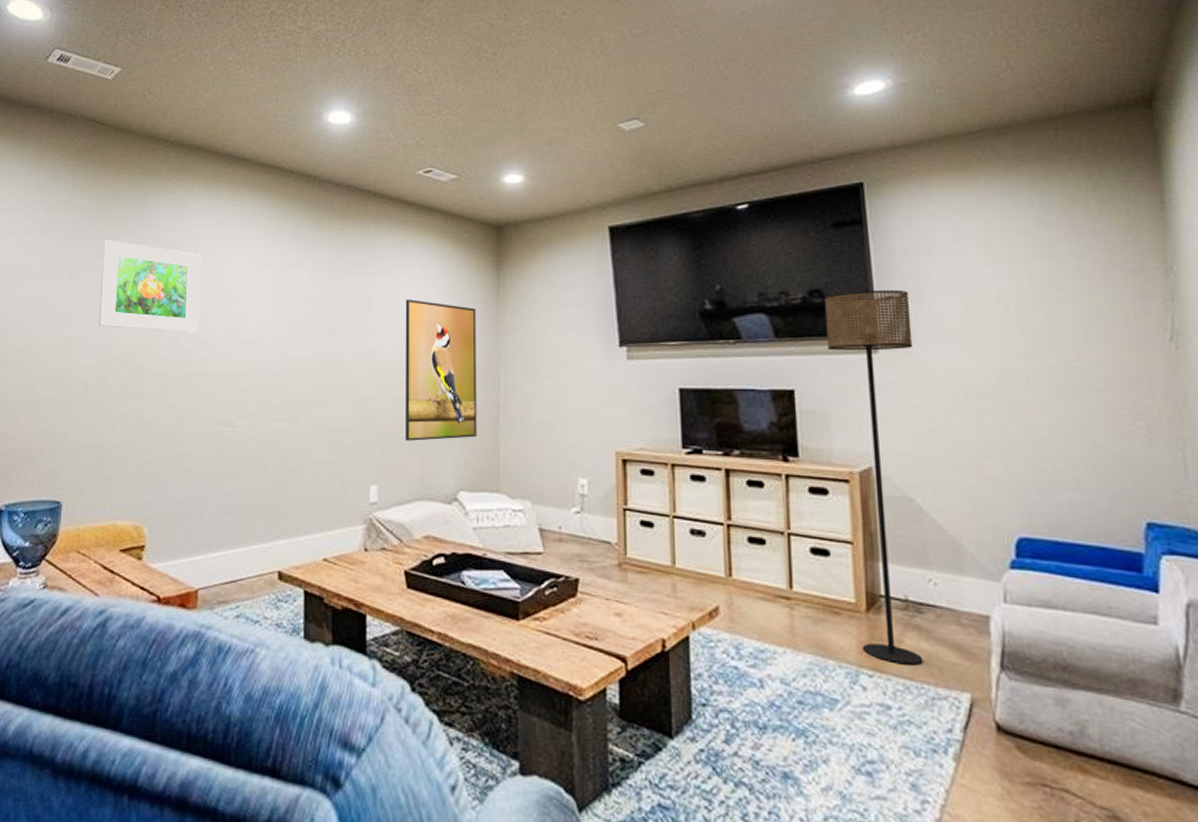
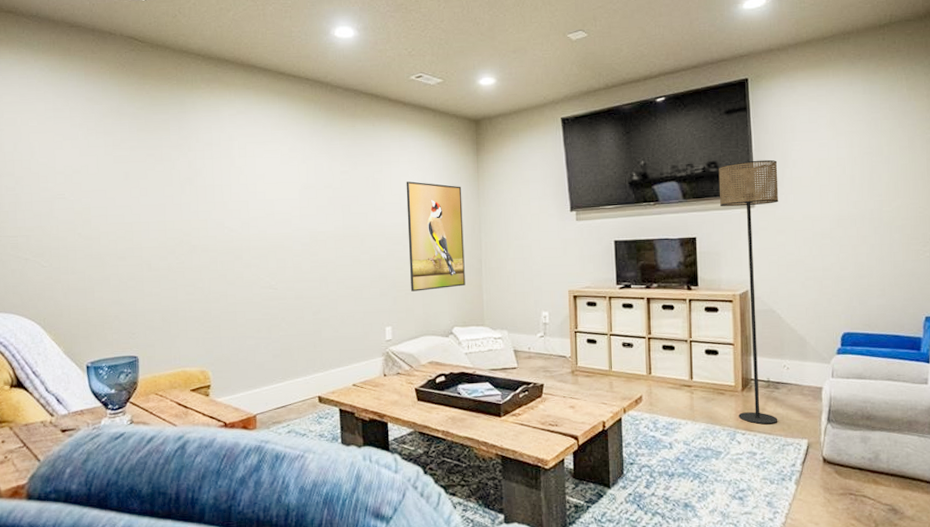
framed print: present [98,239,201,333] -> none [151,141,240,216]

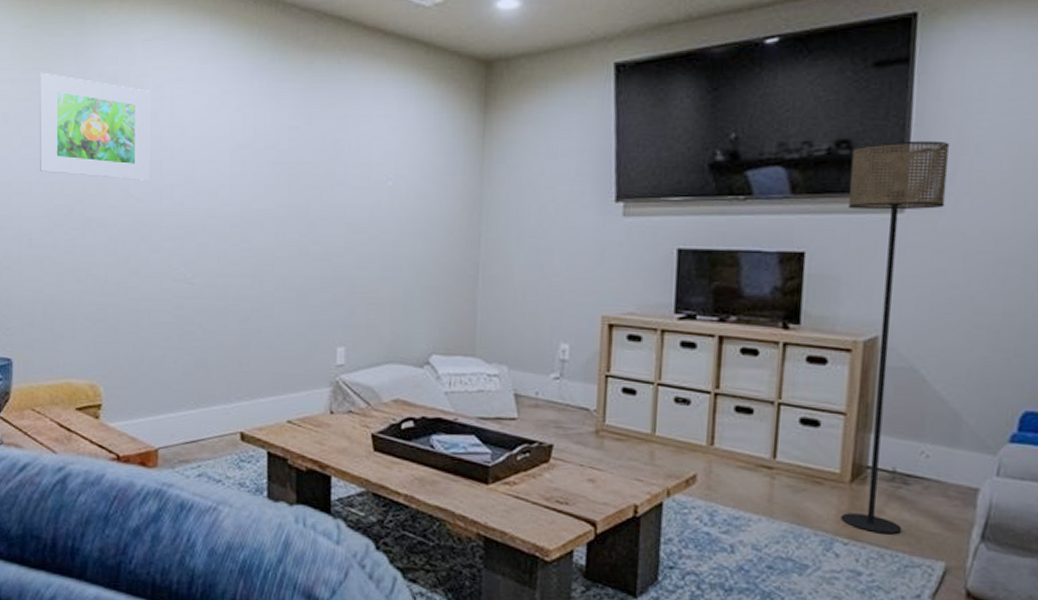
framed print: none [151,141,240,216] -> present [38,72,150,180]
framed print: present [406,181,465,292] -> none [376,146,458,302]

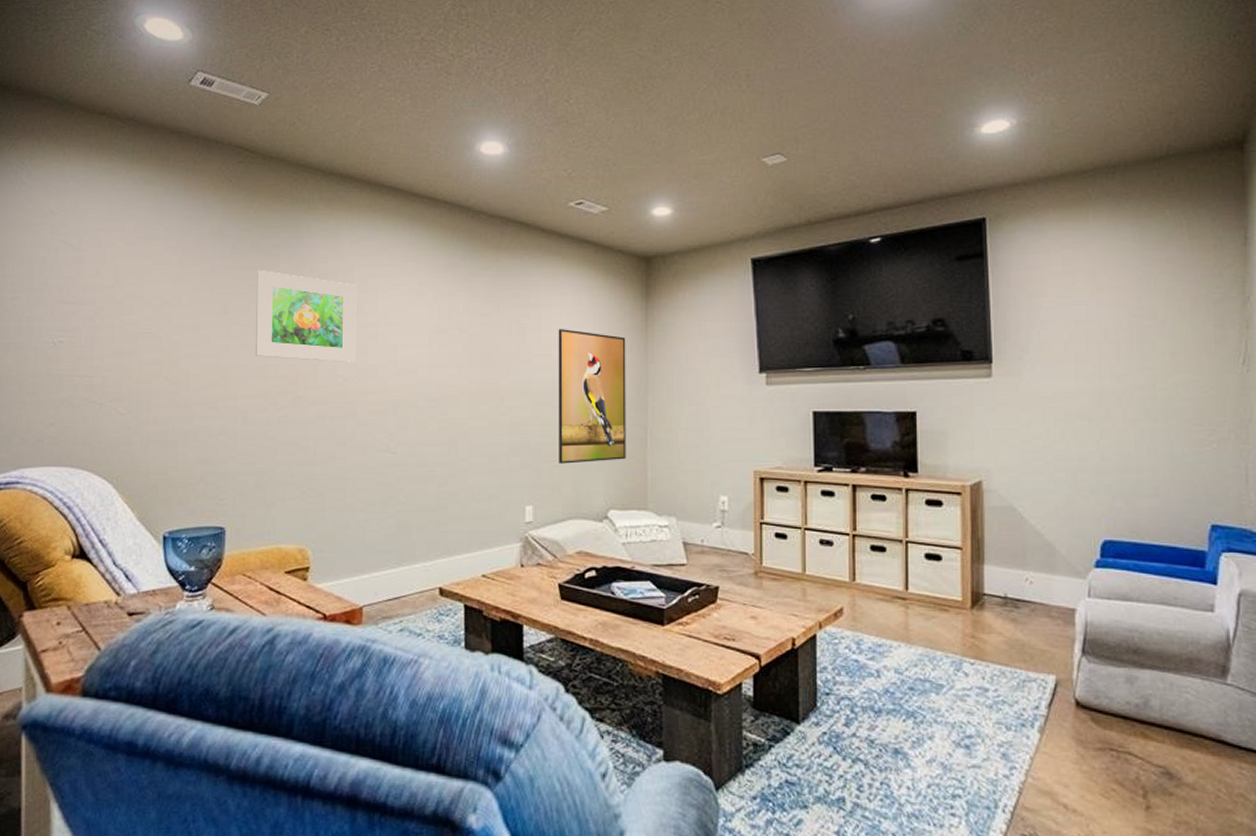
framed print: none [376,146,458,302] -> present [558,329,626,464]
floor lamp: present [840,140,950,535] -> none [946,318,1023,653]

